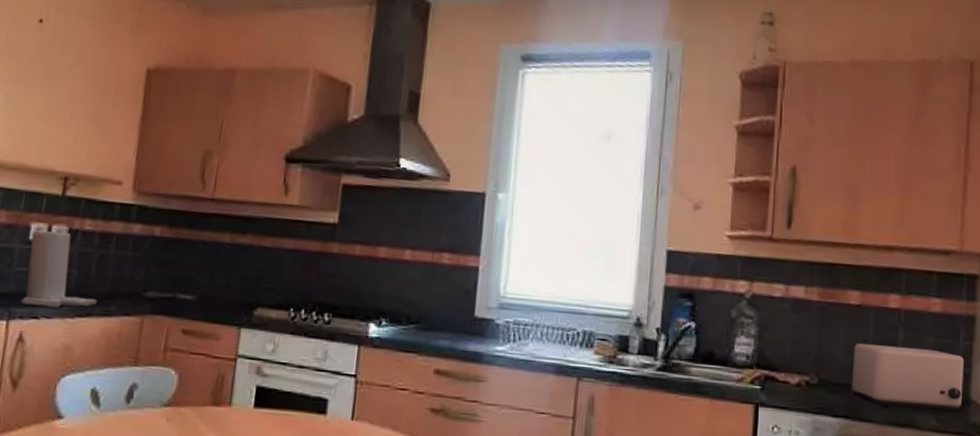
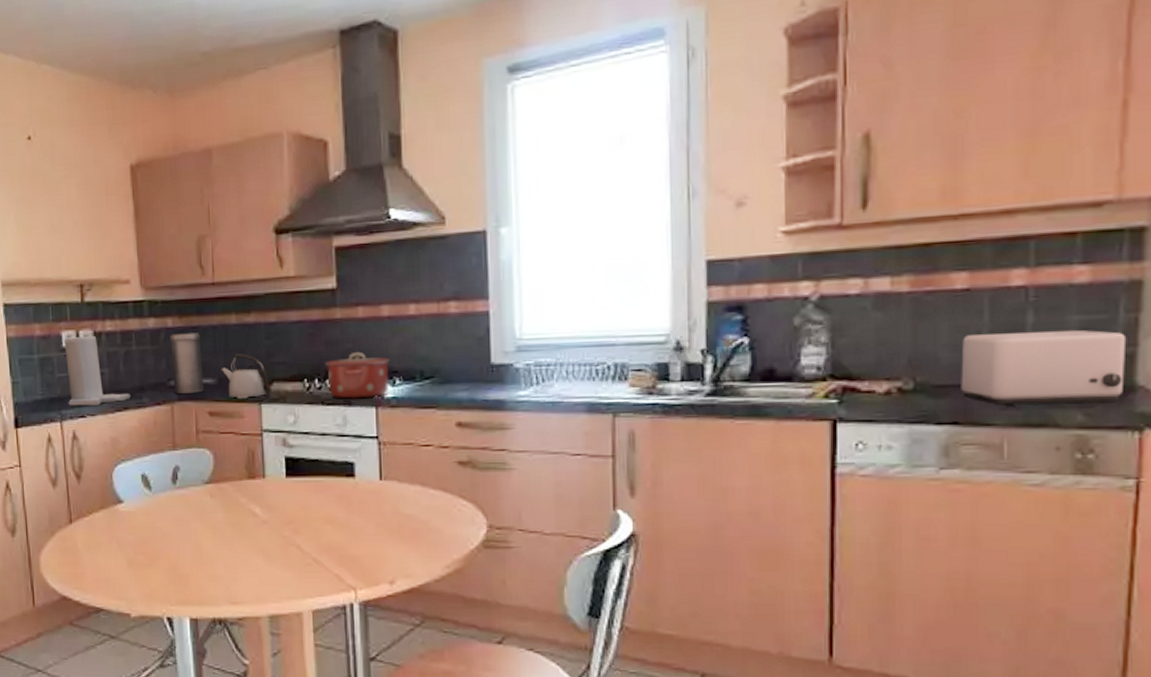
canister: none [147,243,188,309] -> present [170,332,205,395]
kettle: none [204,273,254,321] -> present [221,353,270,400]
casserole: none [313,287,381,336] -> present [324,351,392,399]

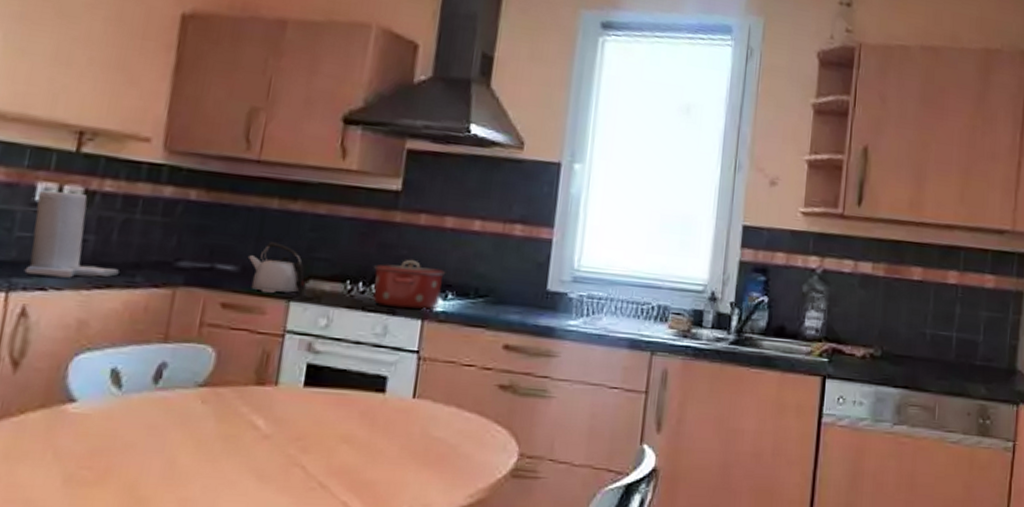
canister: present [170,332,205,395] -> none [179,208,230,280]
toaster: present [961,329,1127,406] -> none [912,317,1013,382]

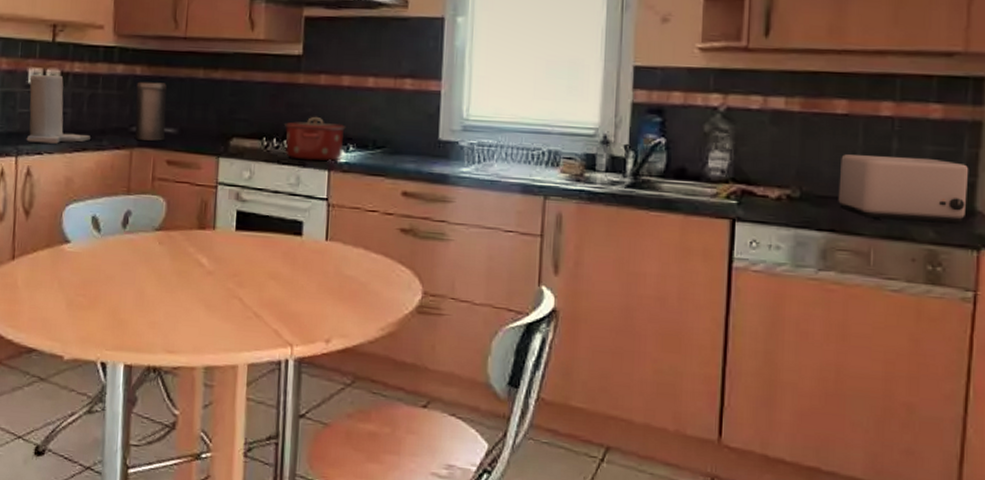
canister: none [179,208,230,280] -> present [134,81,167,142]
kettle: present [247,242,306,294] -> none [183,107,230,152]
toaster: none [912,317,1013,382] -> present [838,154,969,224]

